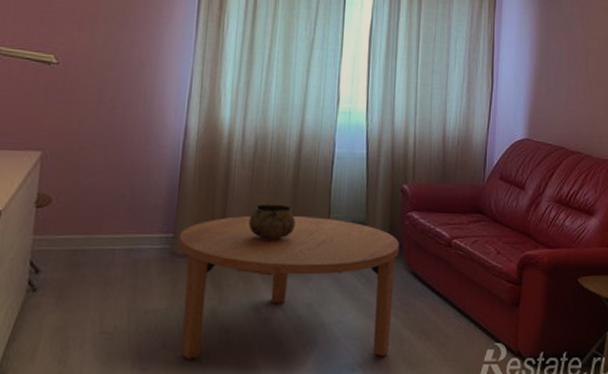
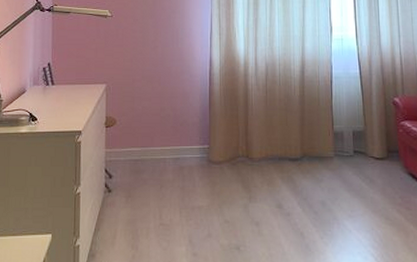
coffee table: present [178,215,399,359] -> none [213,128,396,247]
decorative bowl: present [248,203,296,241] -> none [267,118,305,149]

